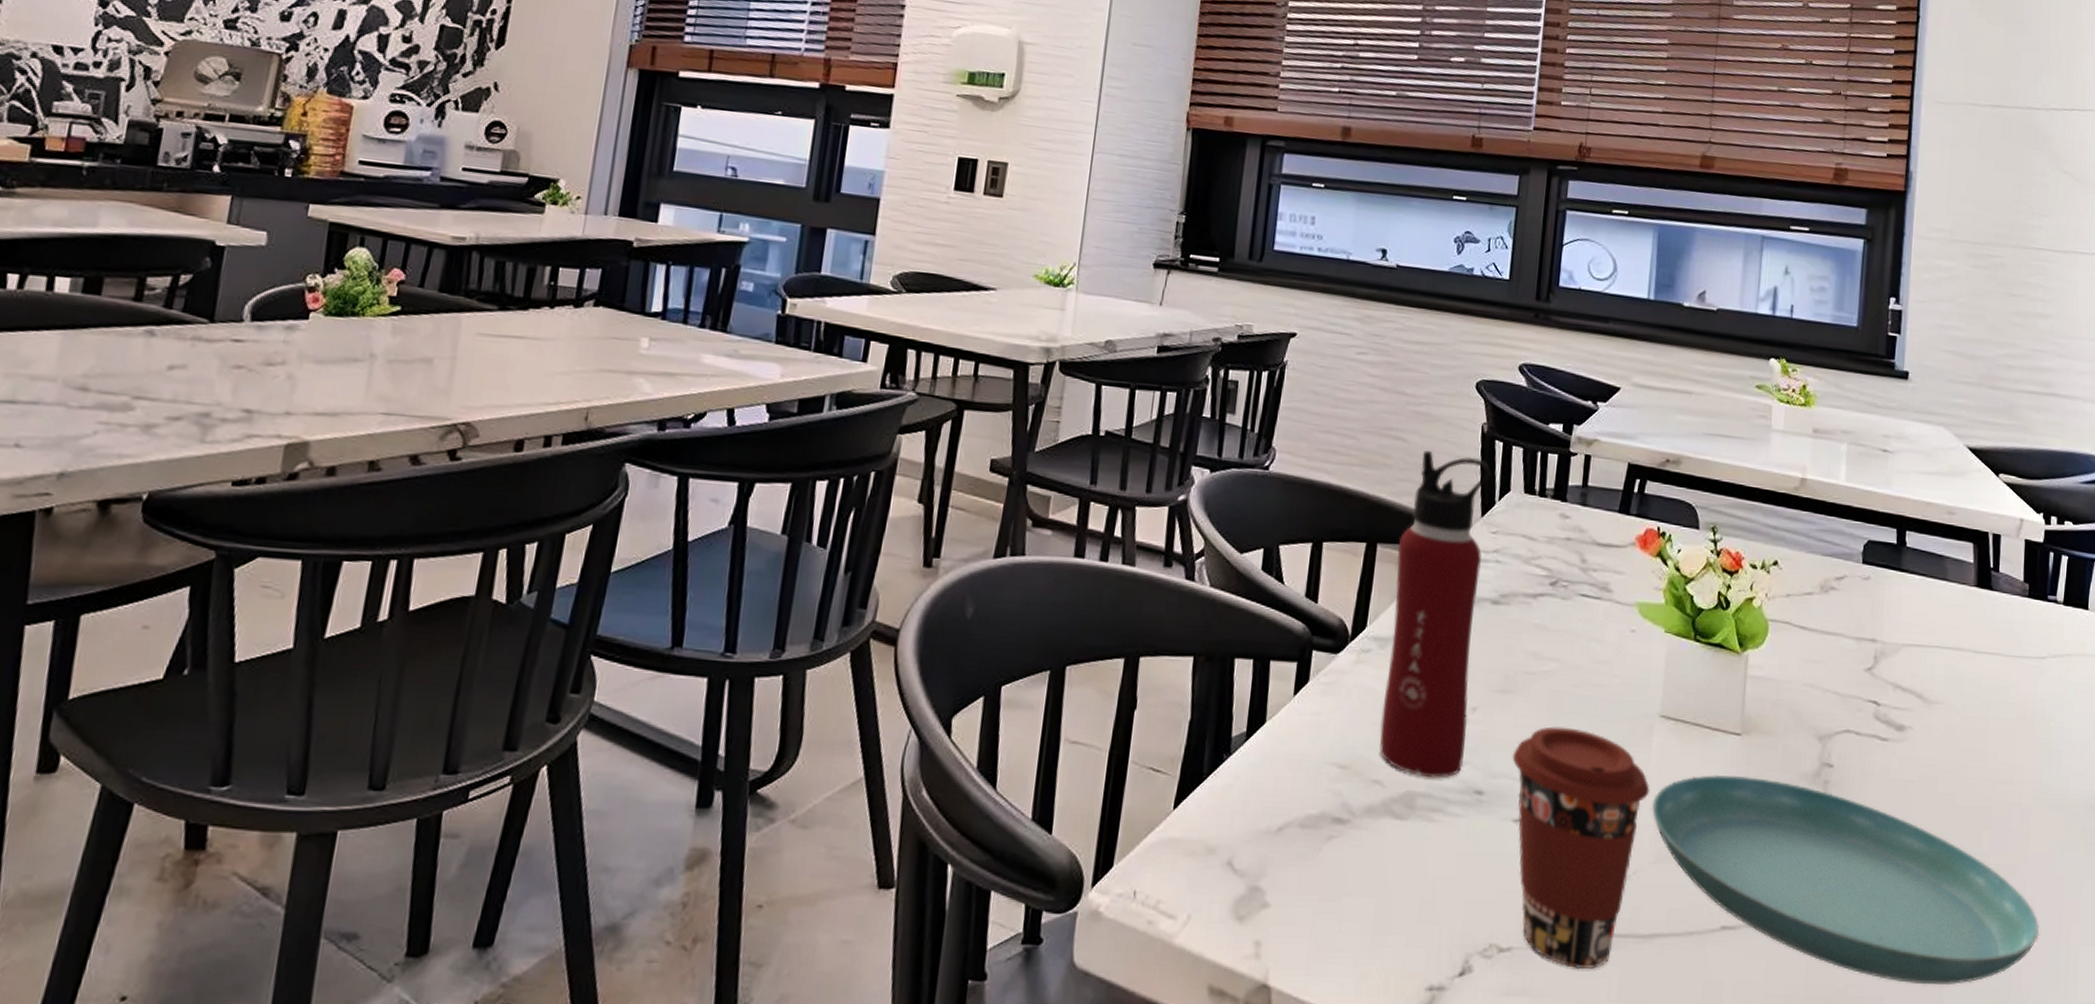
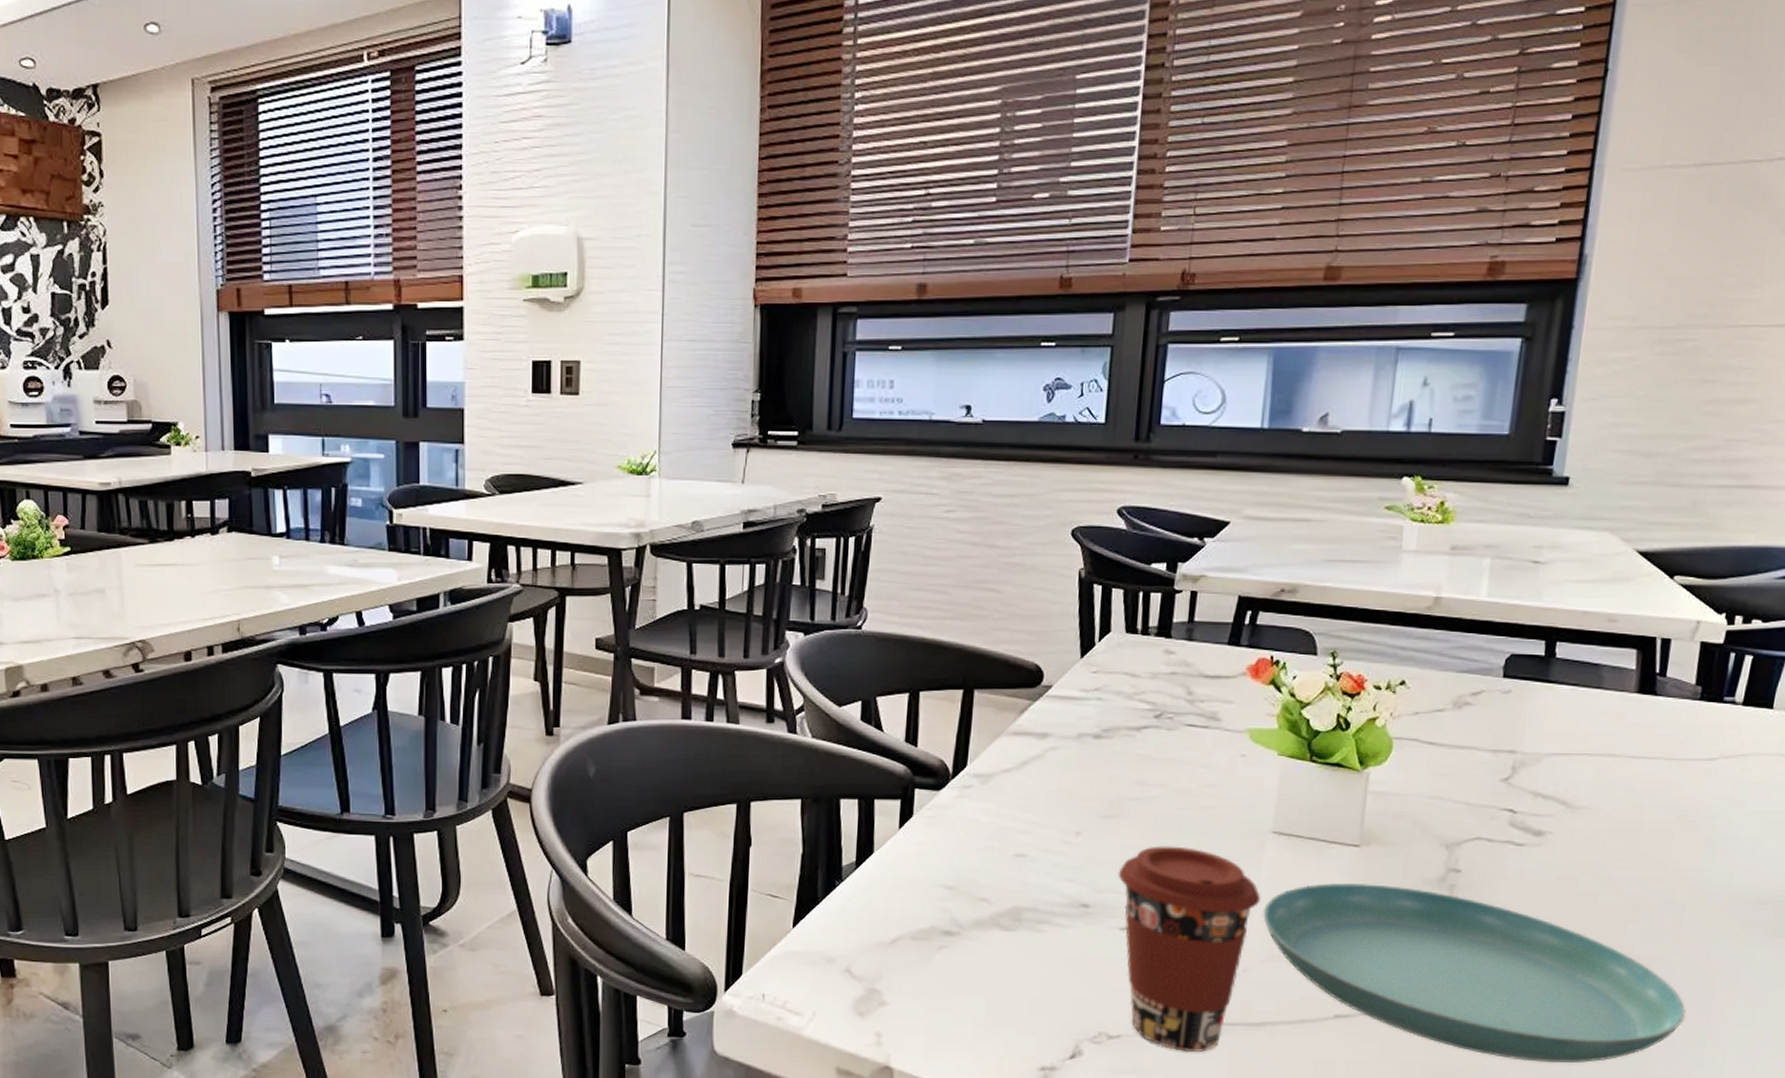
water bottle: present [1379,451,1492,779] -> none [985,600,1091,895]

